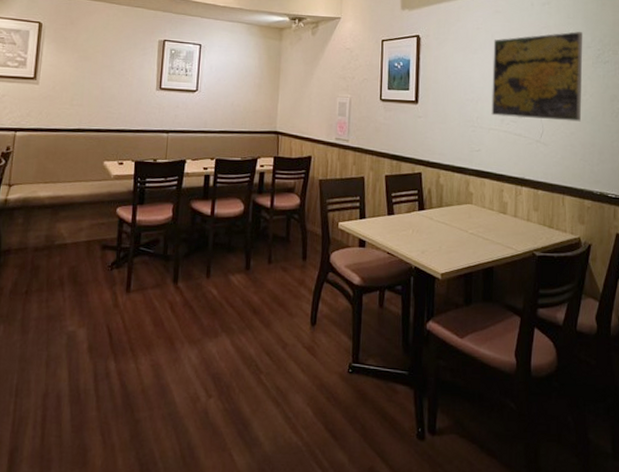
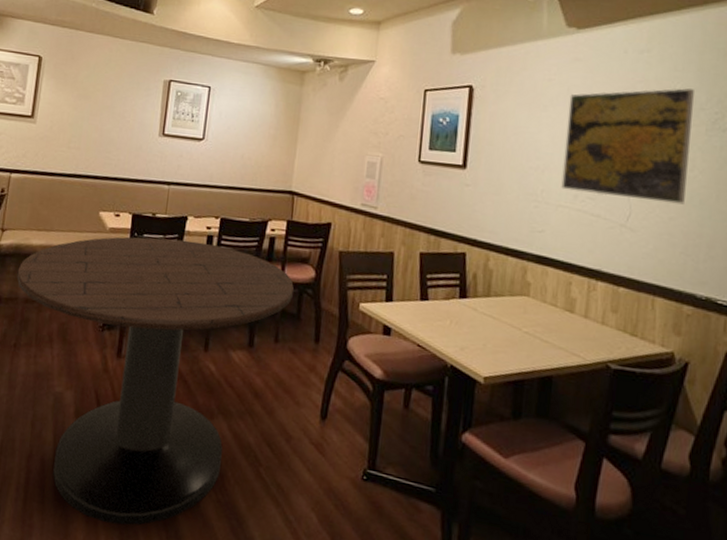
dining table: none [25,180,282,445] -> present [16,236,294,525]

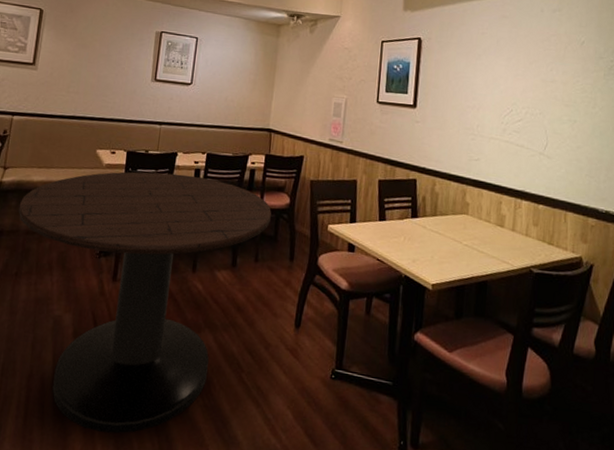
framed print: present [561,88,694,205] -> none [493,41,595,136]

